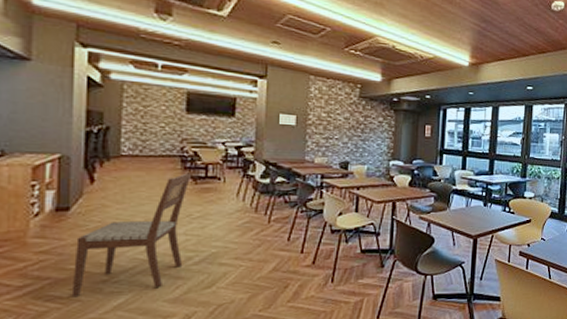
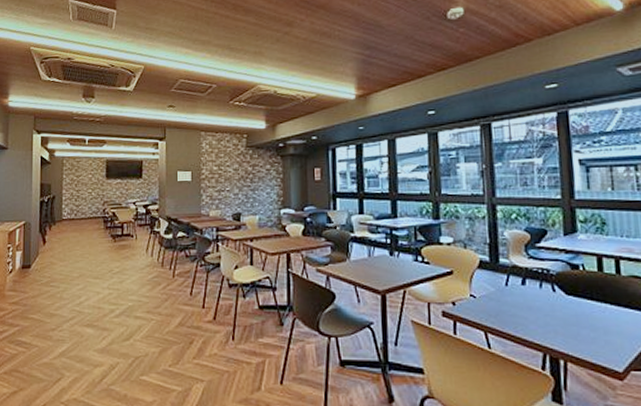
chair: present [71,171,192,298] -> none [32,230,112,343]

